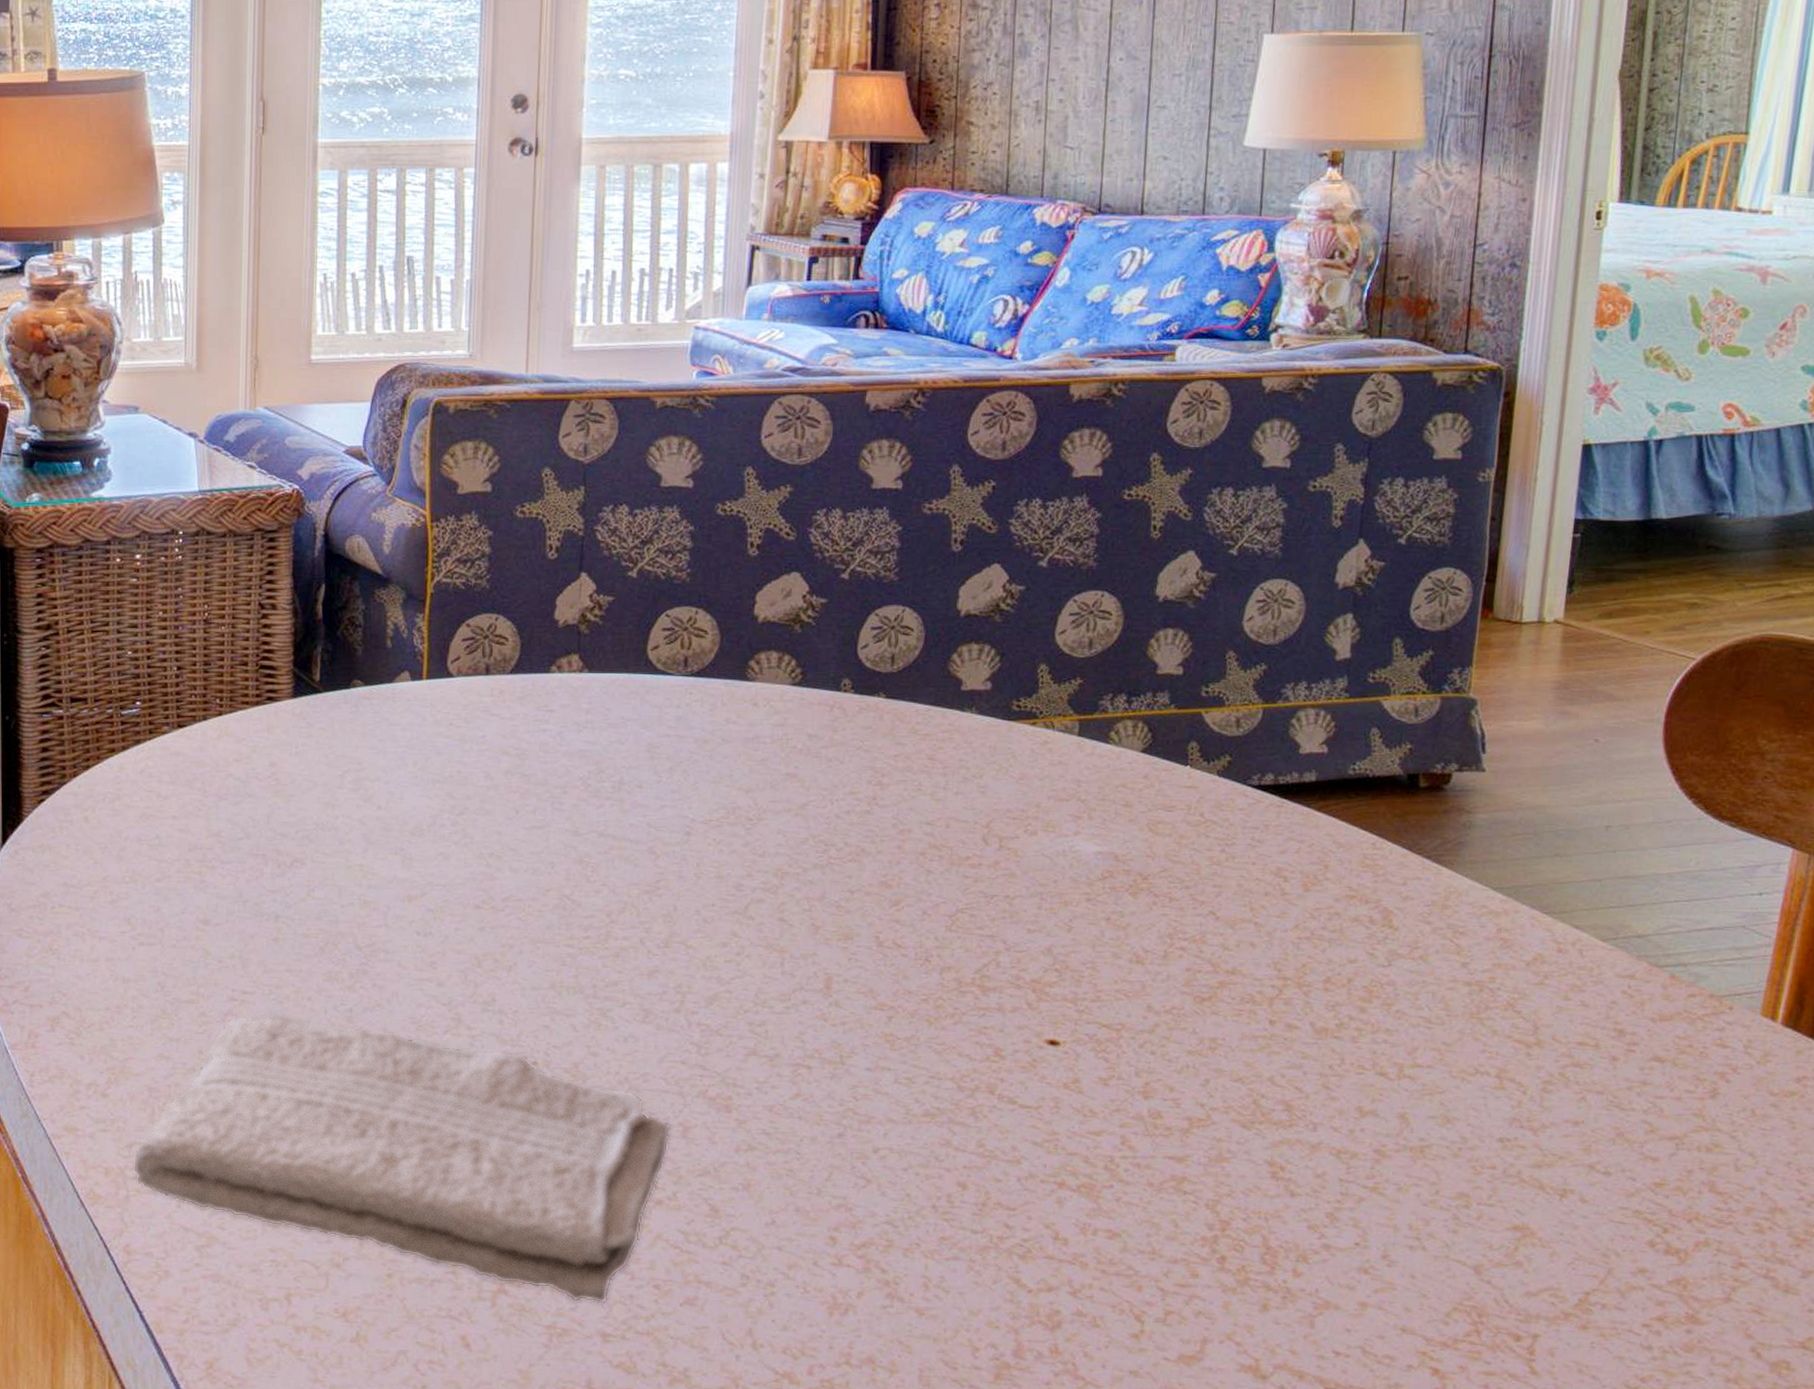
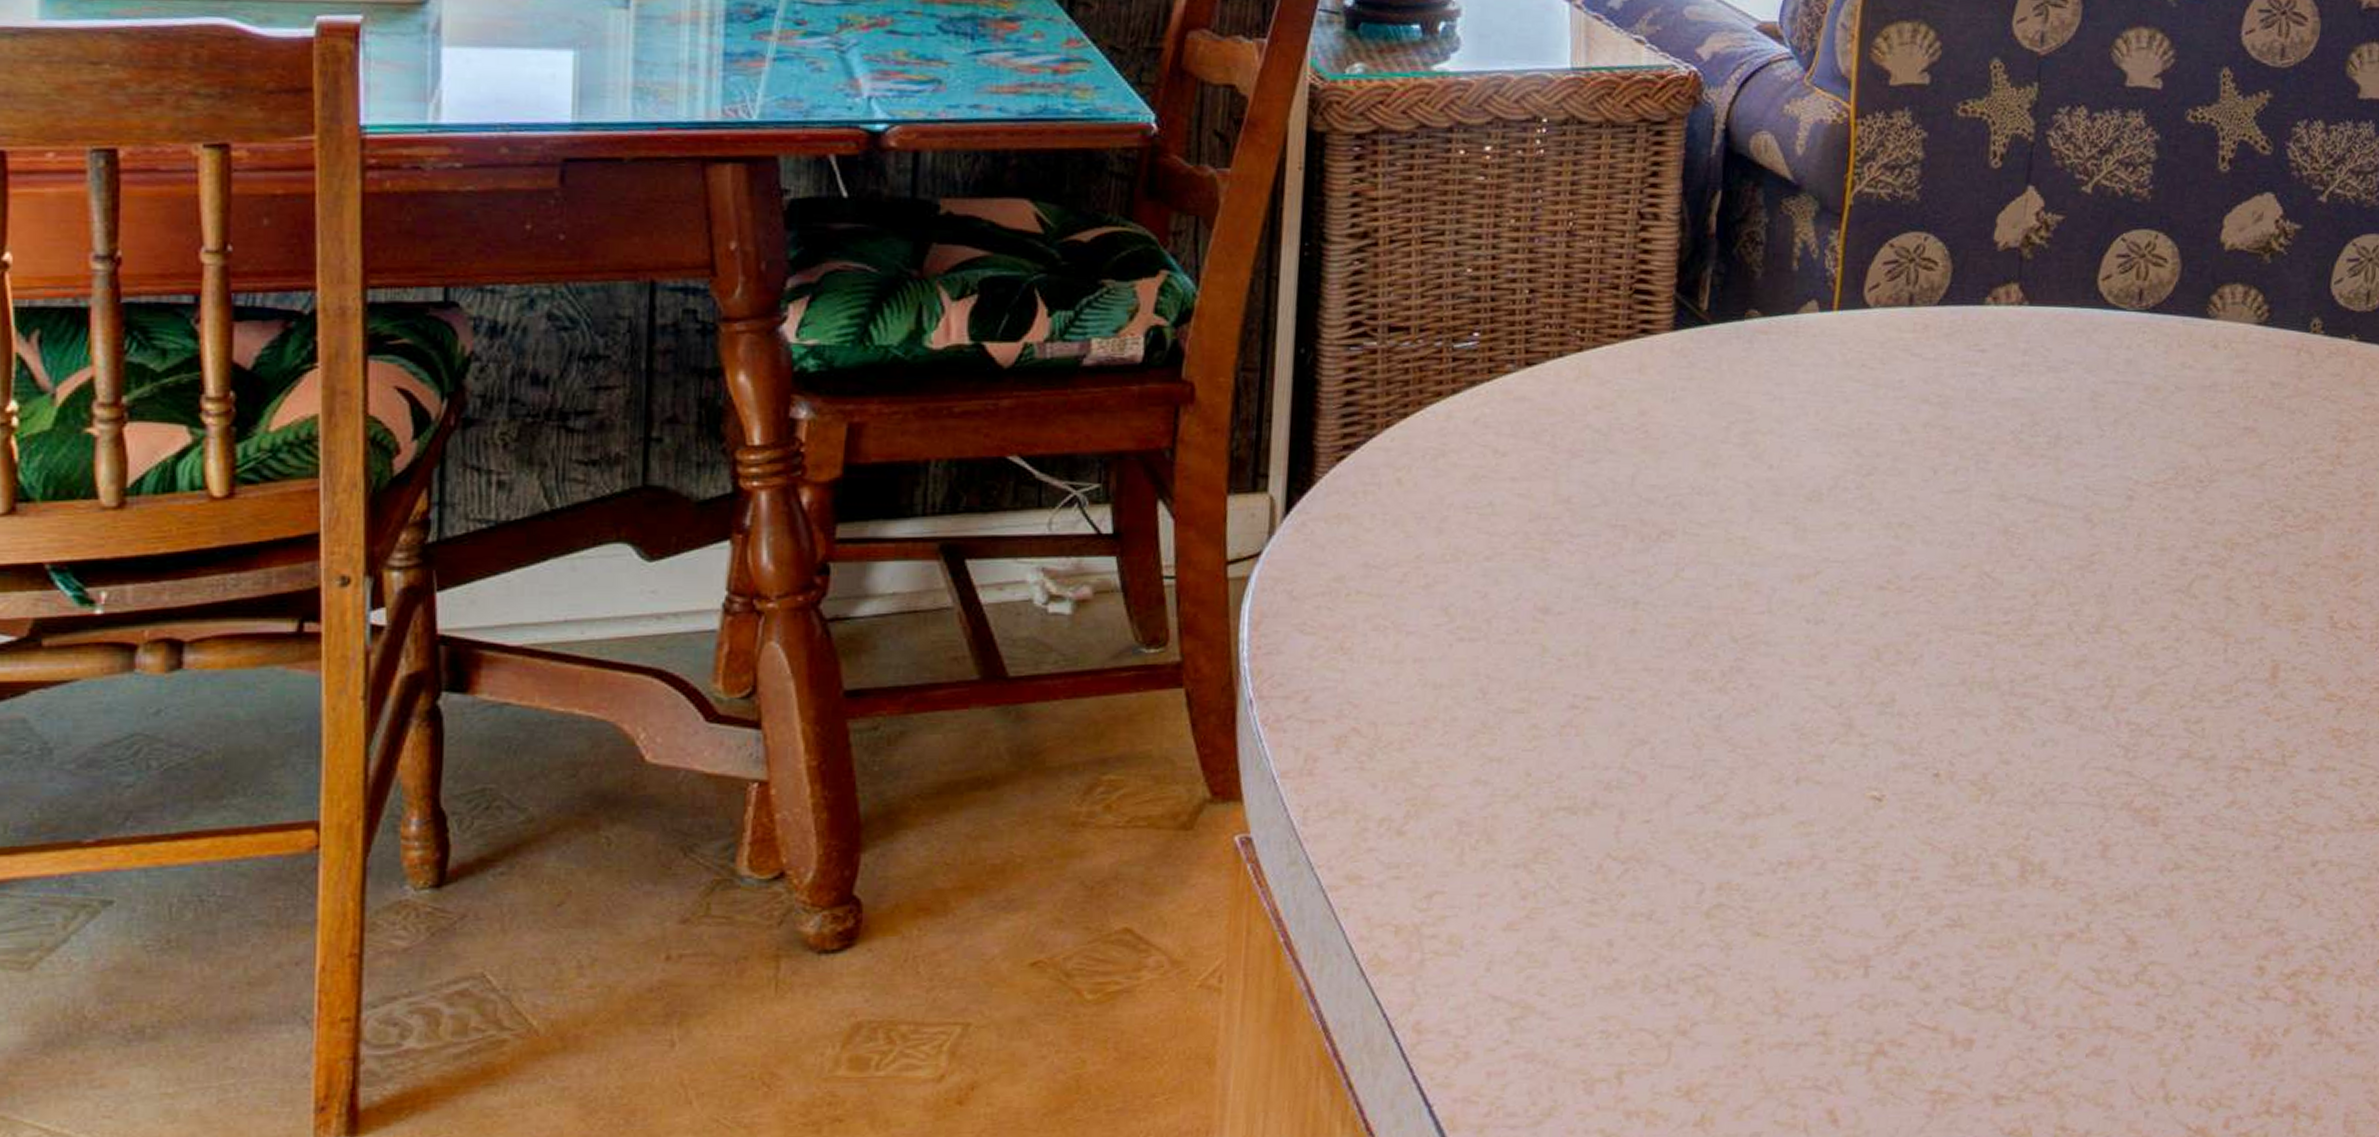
washcloth: present [132,1012,671,1305] -> none [1431,721,2090,1061]

